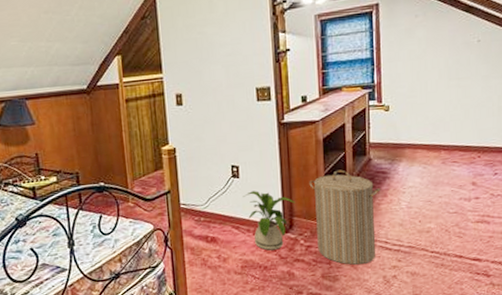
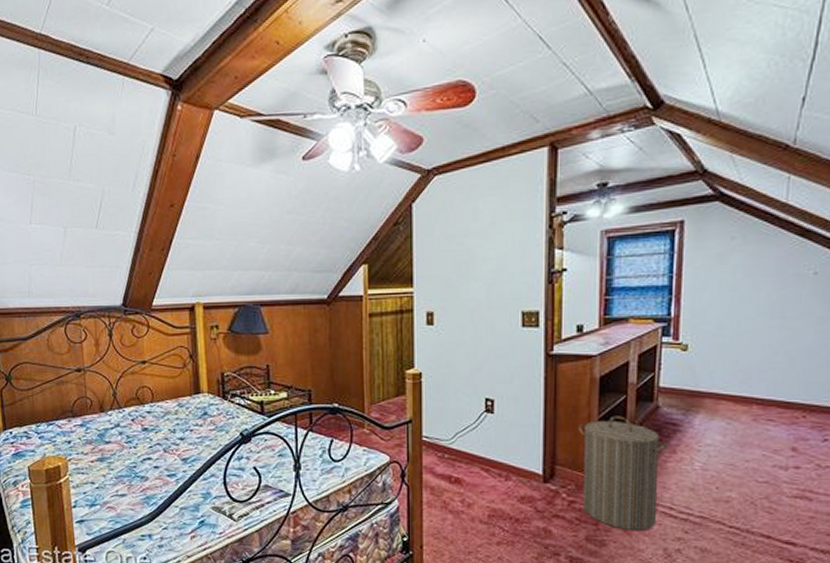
house plant: present [243,191,296,251] -> none [496,430,560,501]

